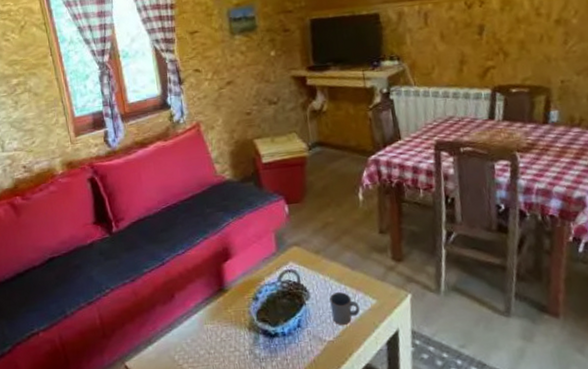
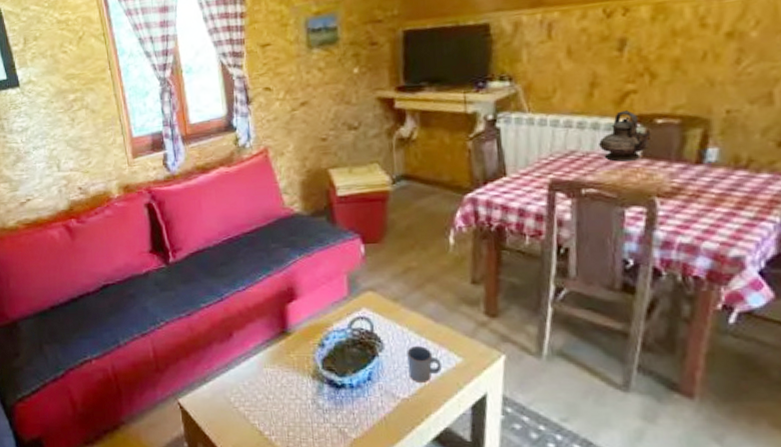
teapot: none [470,82,509,125] -> present [599,110,651,162]

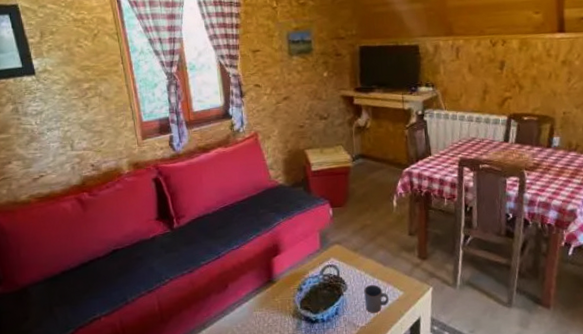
teapot: present [599,110,651,162] -> none [489,110,521,146]

